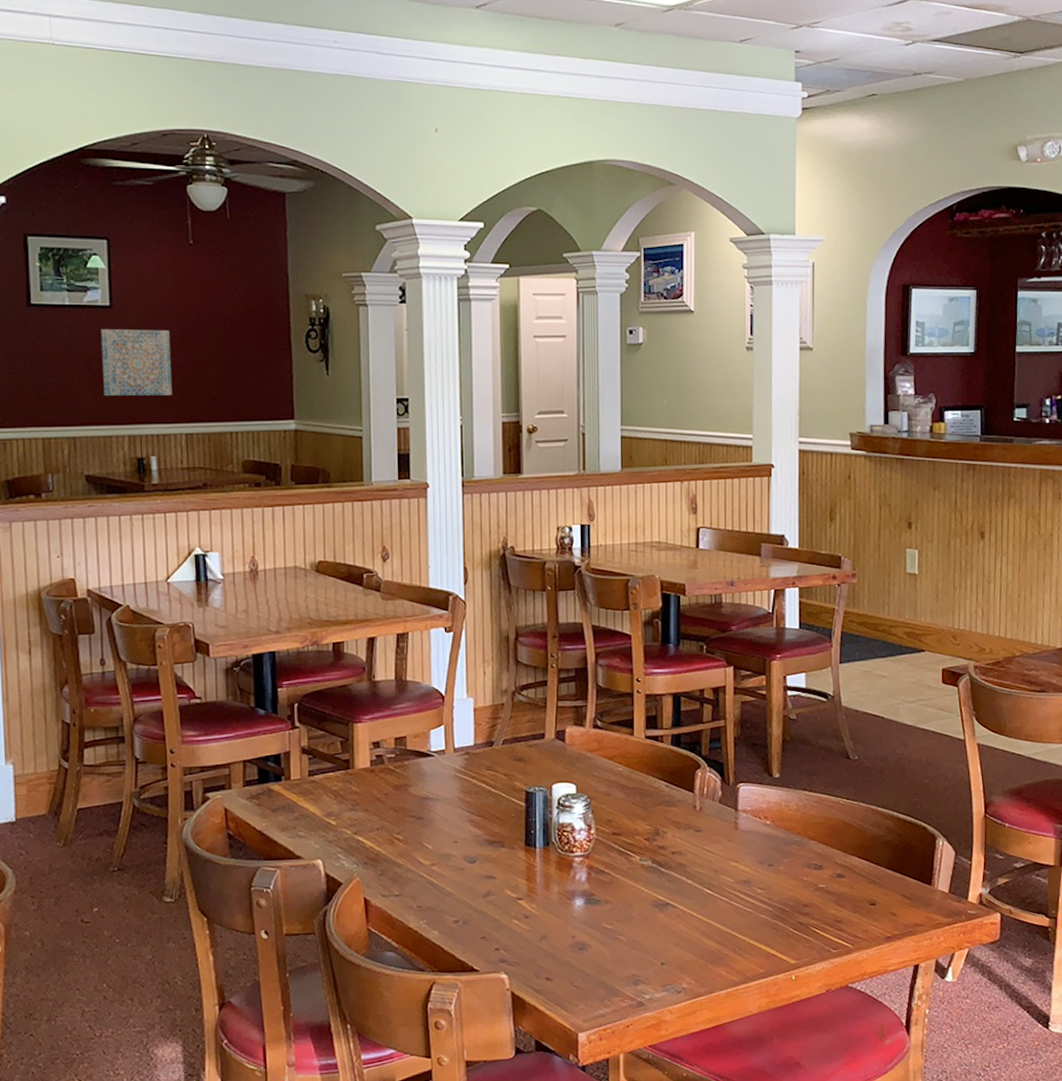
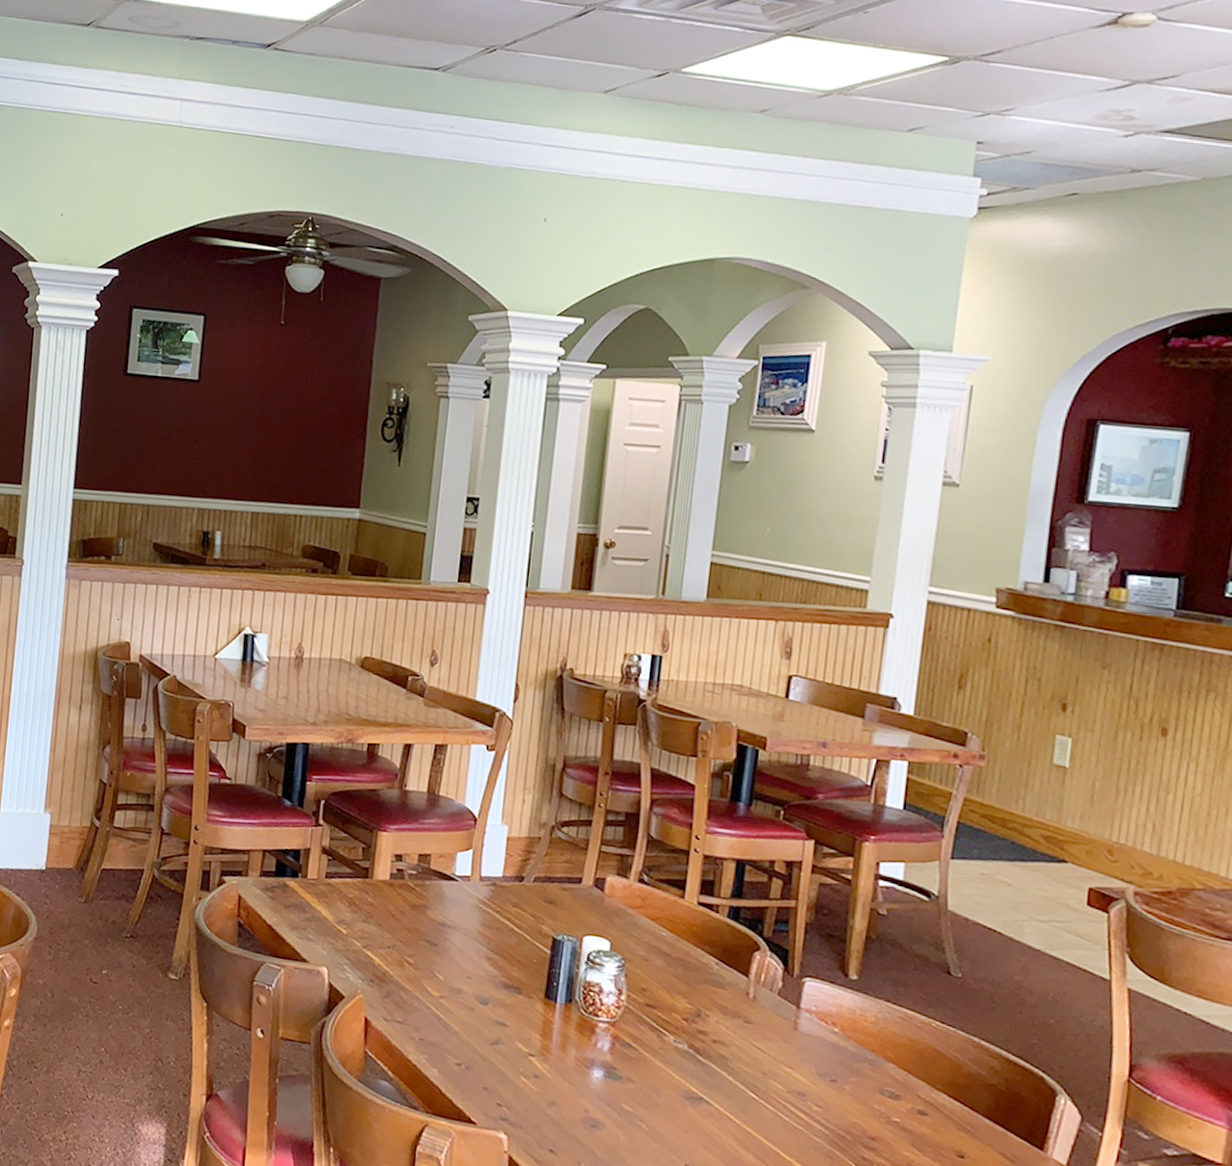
wall art: present [101,329,172,396] -> none [181,402,250,473]

